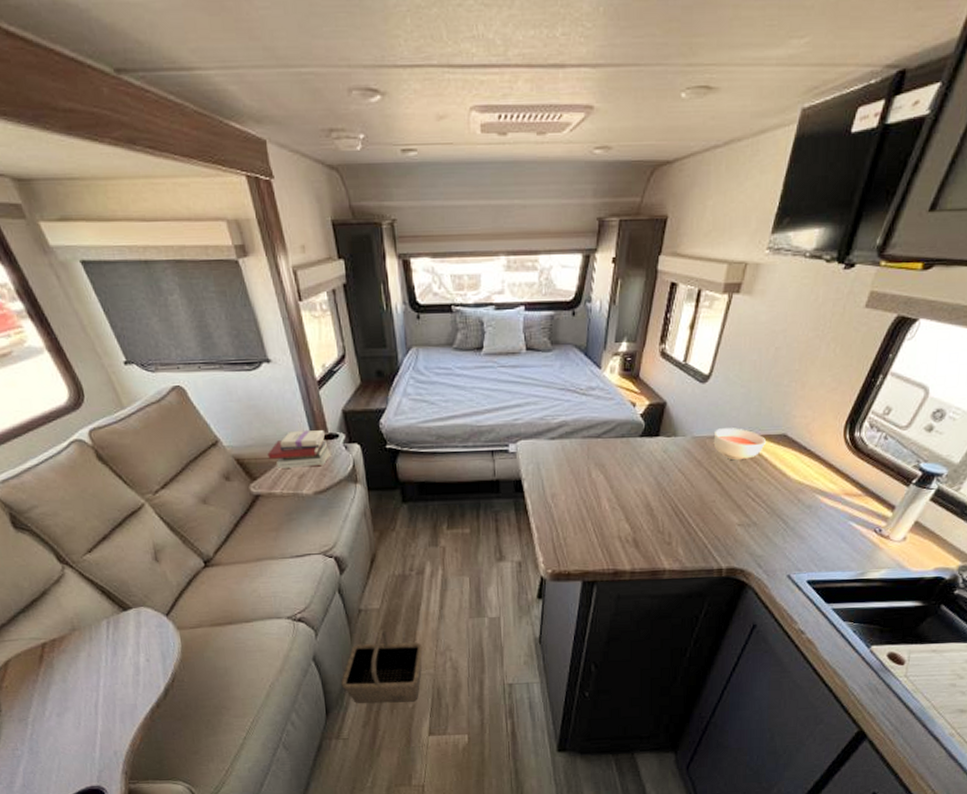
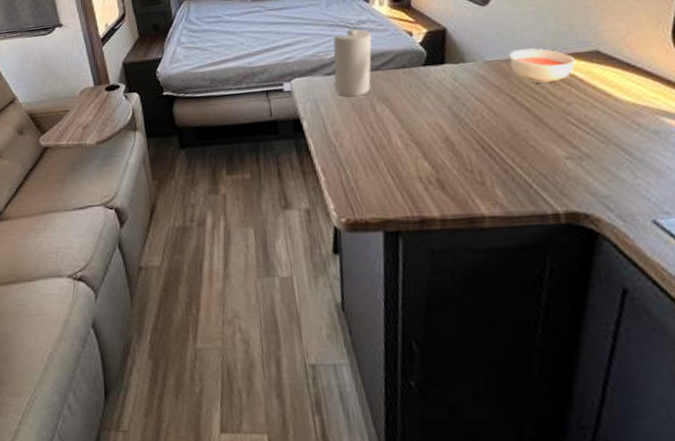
books: present [267,430,332,468] -> none [56,82,113,121]
basket: present [341,629,423,704] -> none [121,290,209,385]
paper towel holder: none [557,394,598,462] -> present [333,28,372,97]

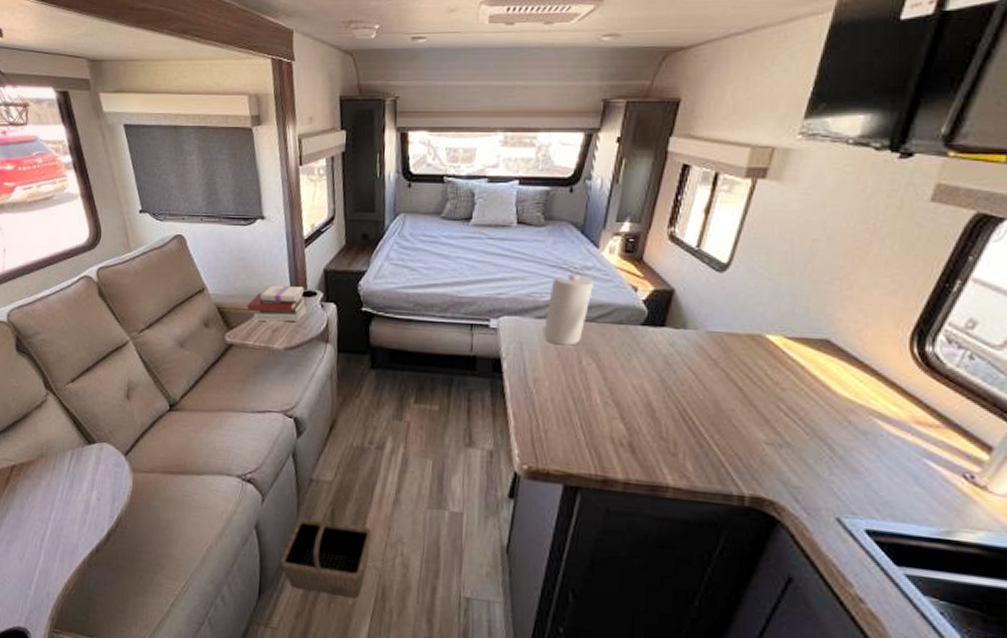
books: none [56,82,113,121] -> present [247,285,307,323]
basket: none [121,290,209,385] -> present [279,505,373,598]
bowl: present [509,48,575,84] -> none [732,325,802,365]

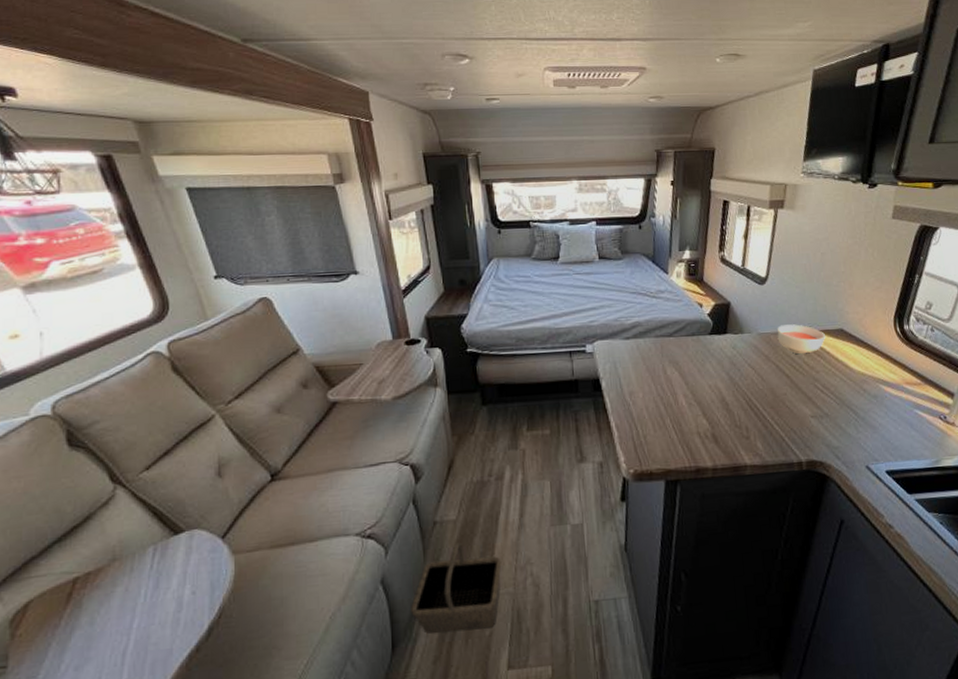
books: present [247,285,307,323] -> none [348,336,413,375]
paper towel holder: present [544,273,594,346] -> none [632,297,668,360]
bowl: none [732,325,802,365] -> present [777,324,825,355]

